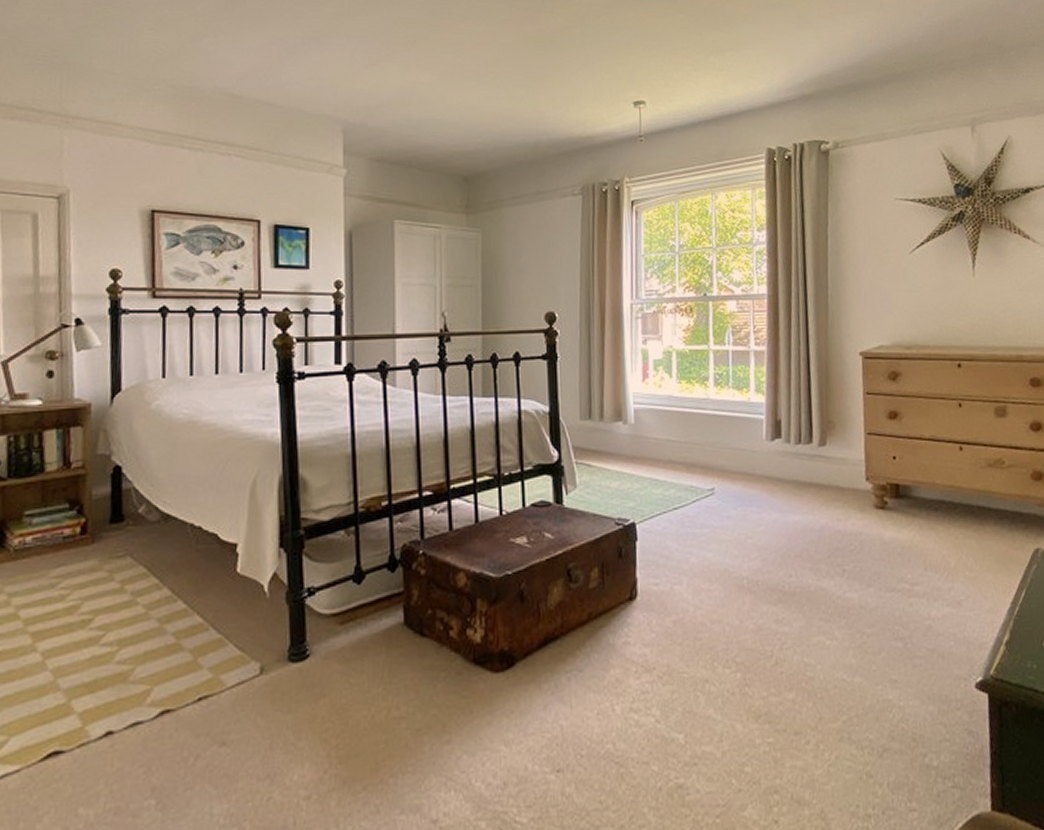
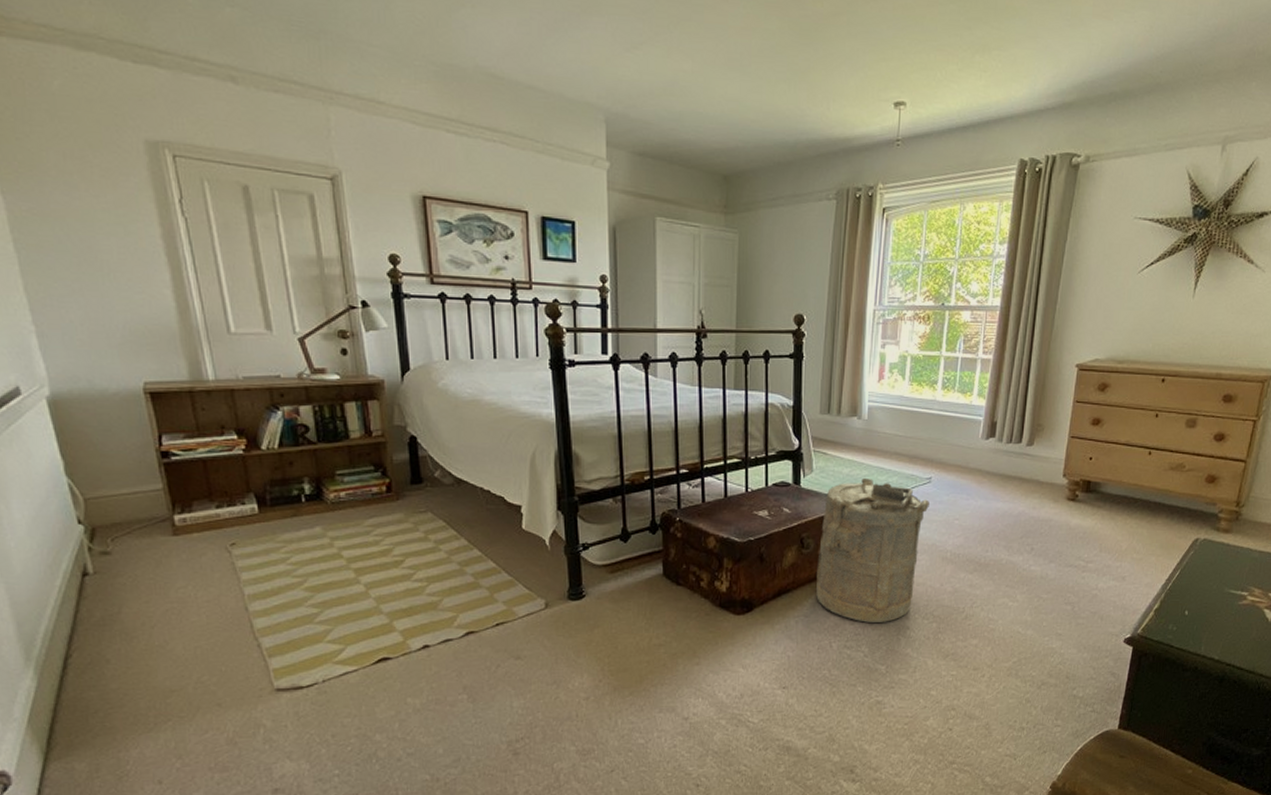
laundry hamper: none [589,491,715,676] -> present [816,477,929,623]

